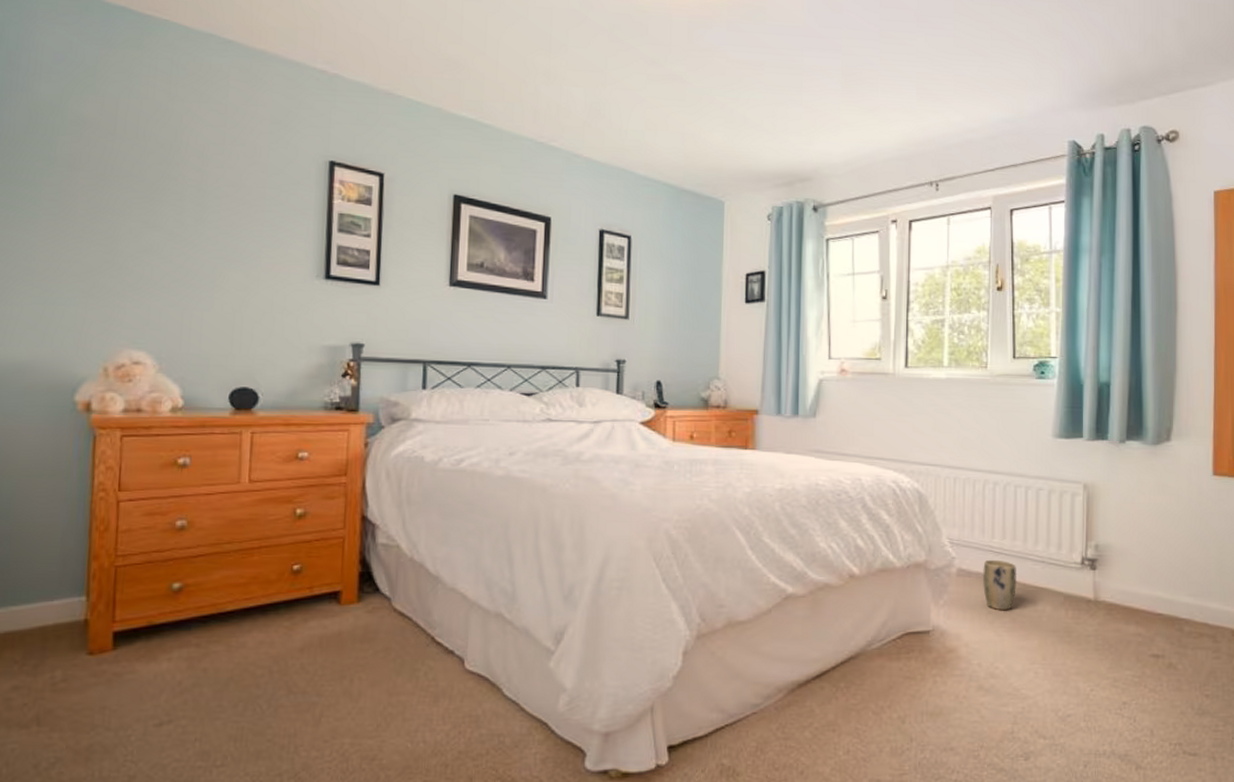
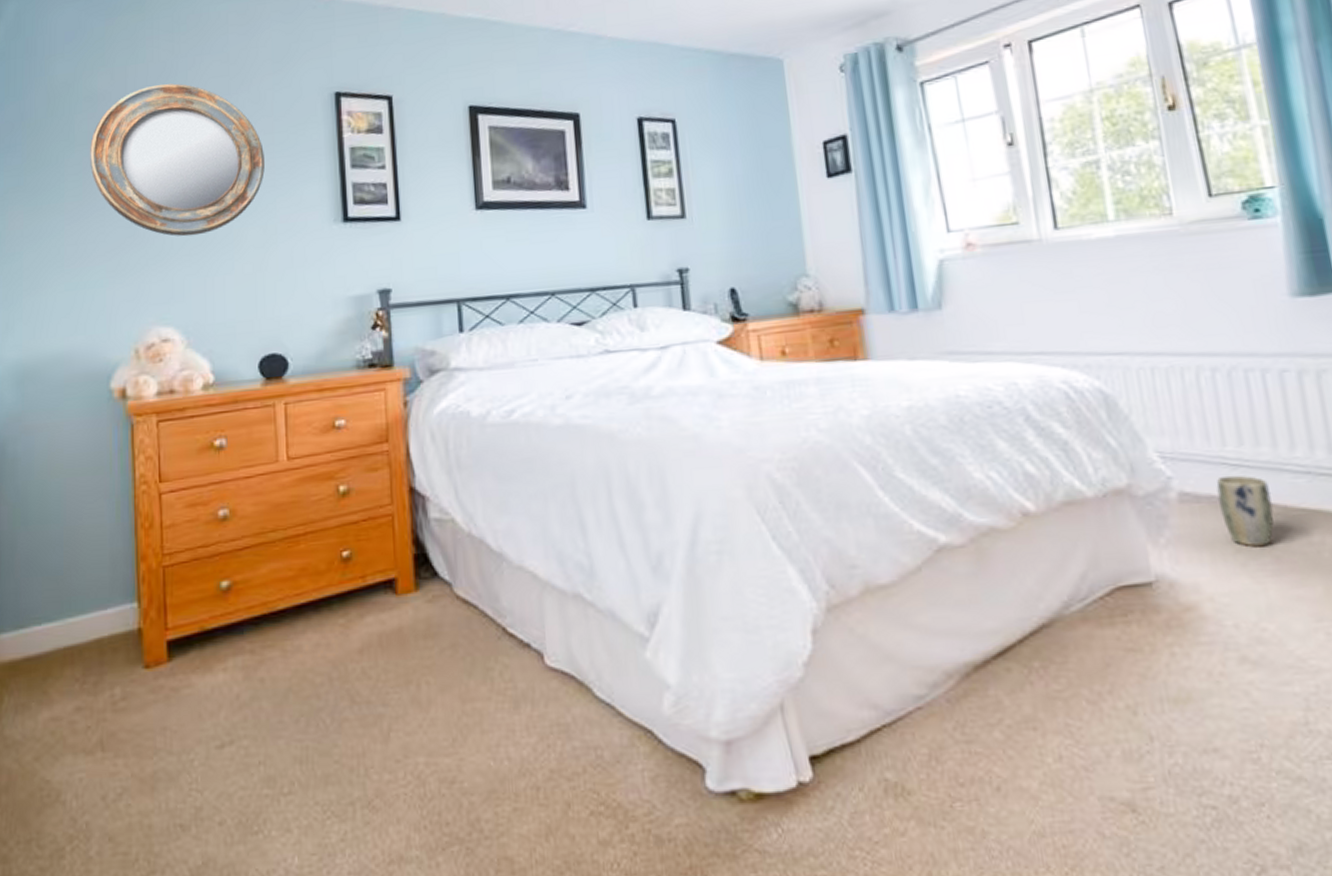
home mirror: none [70,122,254,271] -> present [90,83,265,237]

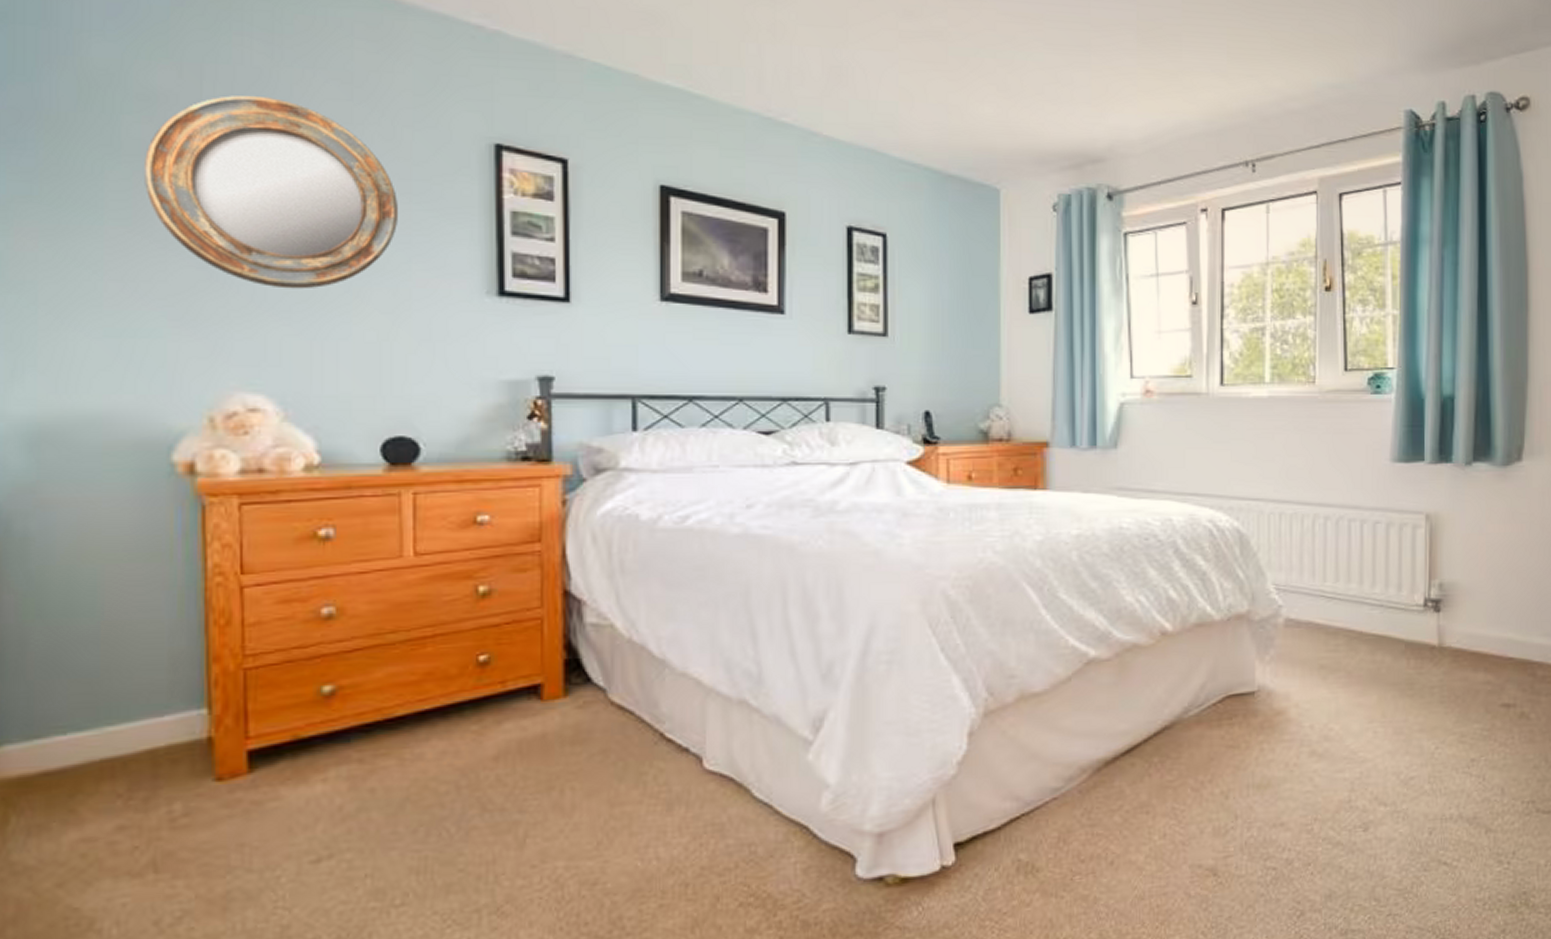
plant pot: present [1216,475,1274,547] -> none [1313,605,1353,664]

